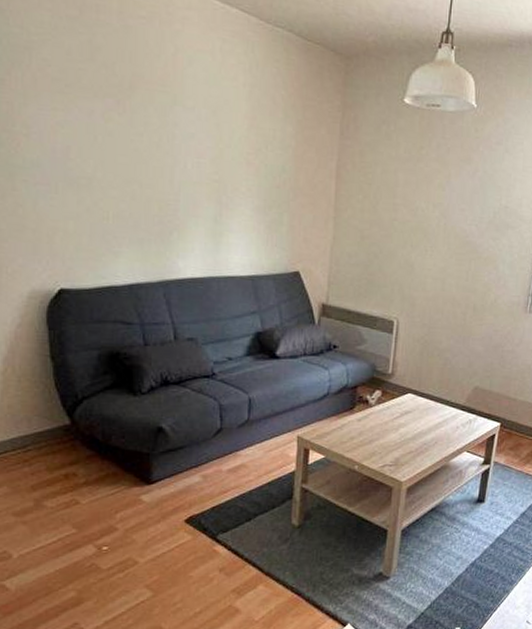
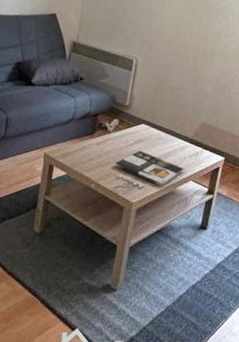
magazine: none [379,423,457,464] -> present [114,150,184,188]

